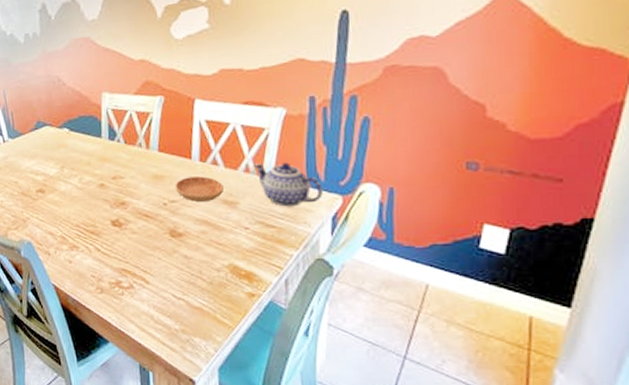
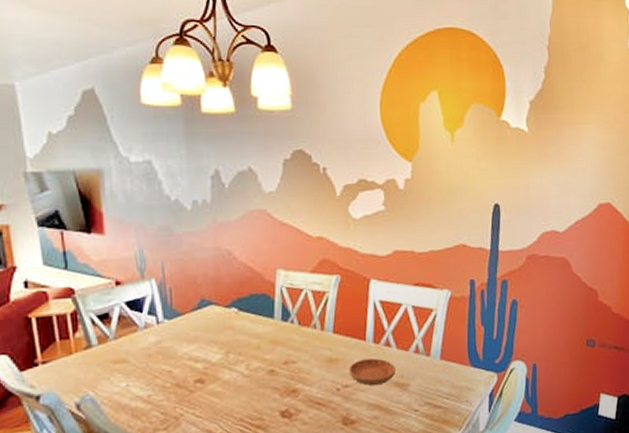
teapot: present [254,162,323,207] -> none [423,342,482,387]

